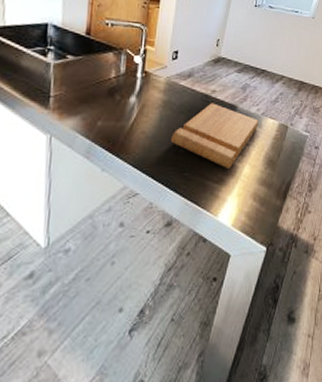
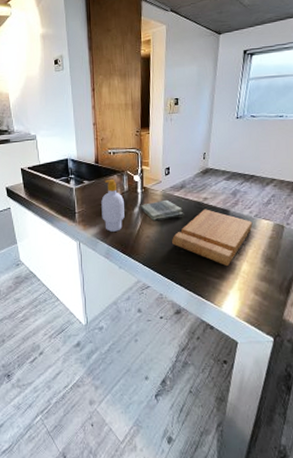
soap bottle: none [86,56,118,124] -> present [101,179,125,232]
dish towel: none [137,88,189,114] -> present [140,199,184,222]

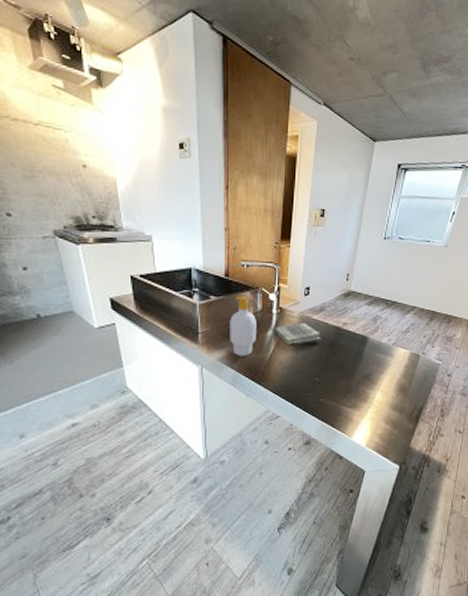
cutting board: present [172,209,253,267] -> none [307,335,390,396]

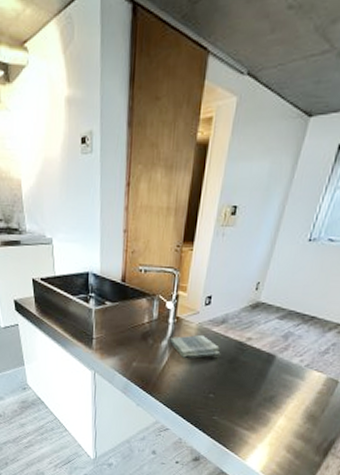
soap bottle: present [230,296,256,356] -> none [123,302,151,365]

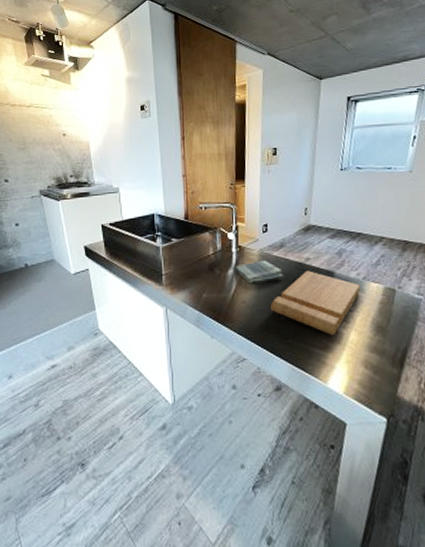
cutting board: none [201,351,302,419] -> present [271,270,361,336]

